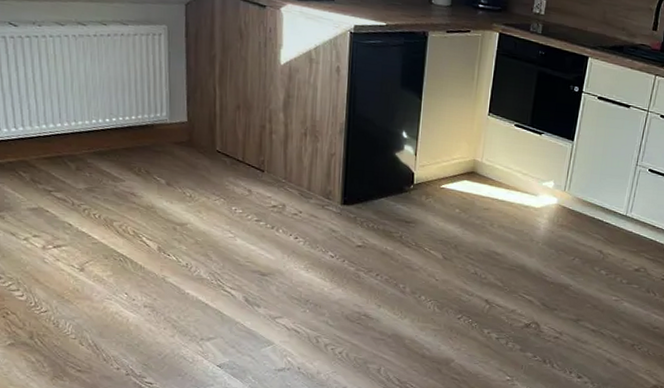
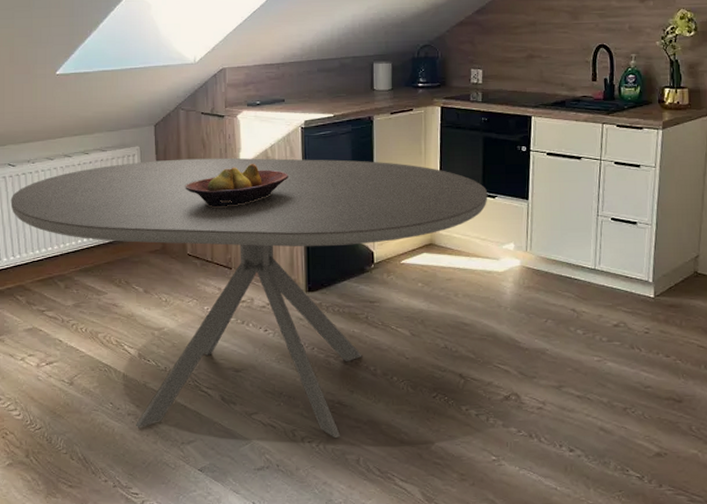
dining table: none [12,41,535,348] -> present [10,157,488,439]
fruit bowl: none [217,62,332,106] -> present [185,163,288,207]

